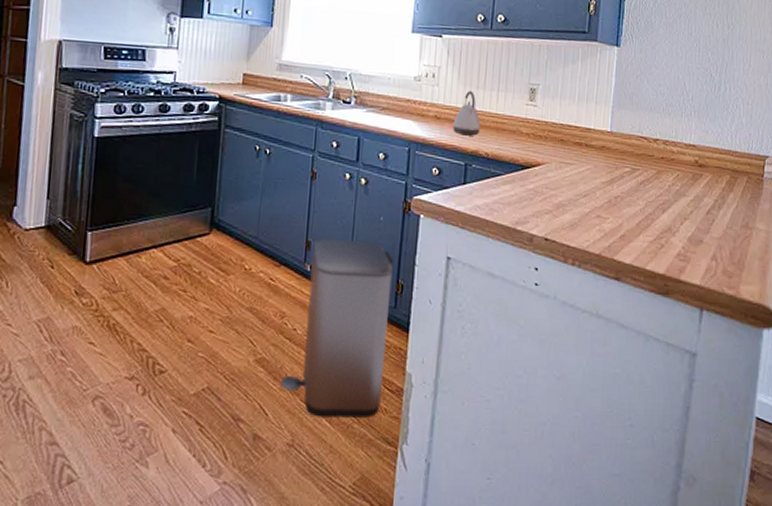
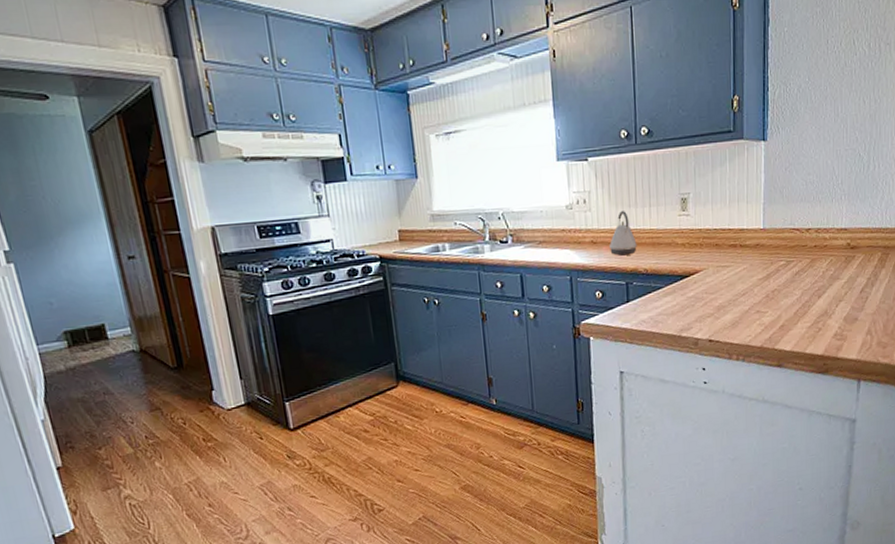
pedal bin: present [281,239,393,418] -> none [487,369,578,525]

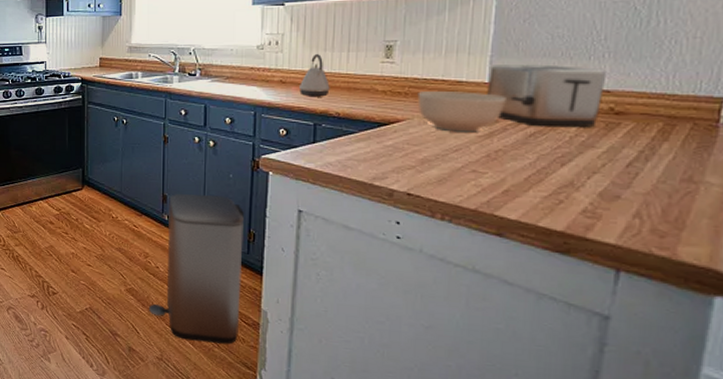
pedal bin: none [487,369,578,525] -> present [149,194,244,344]
bowl: none [710,238,777,277] -> present [417,91,506,132]
toaster: none [763,208,844,265] -> present [487,64,608,127]

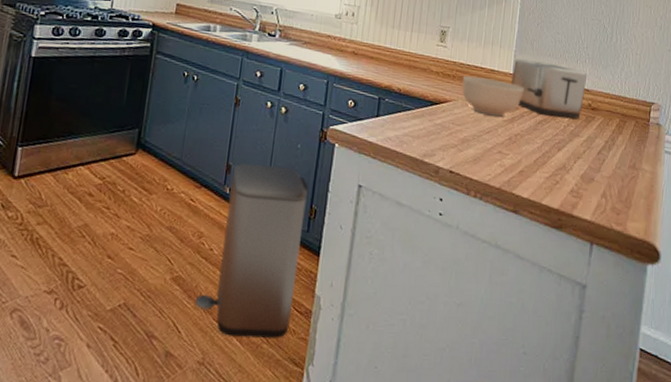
kettle: present [298,54,330,97] -> none [368,30,395,72]

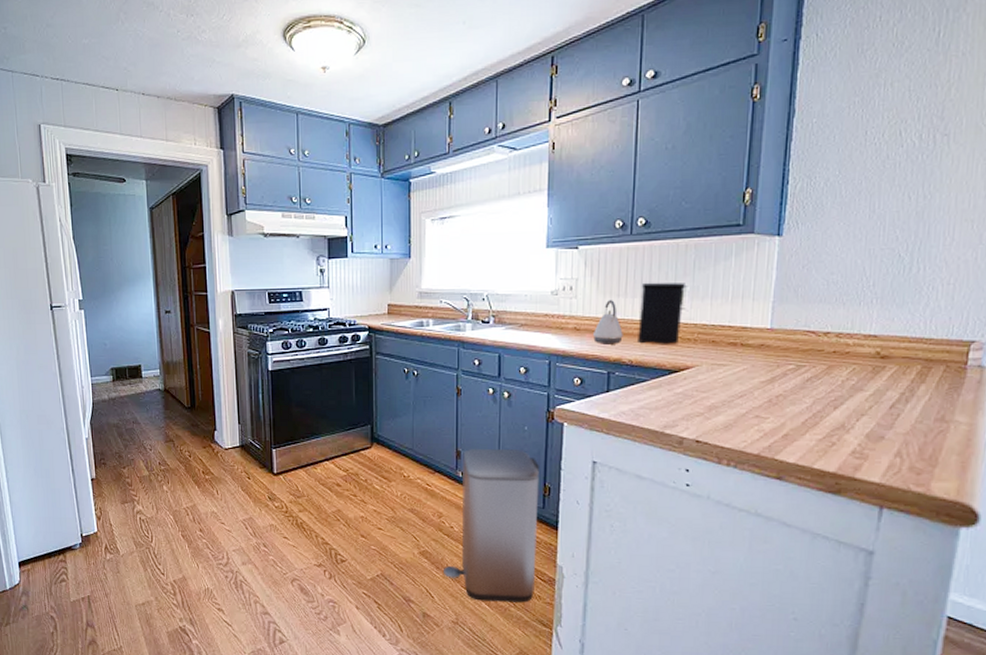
kettle: none [368,30,395,72] -> present [592,300,623,345]
canister: none [407,18,449,78] -> present [638,282,687,344]
bowl: present [462,76,524,117] -> none [705,337,787,378]
toaster: present [511,59,588,119] -> none [769,310,875,371]

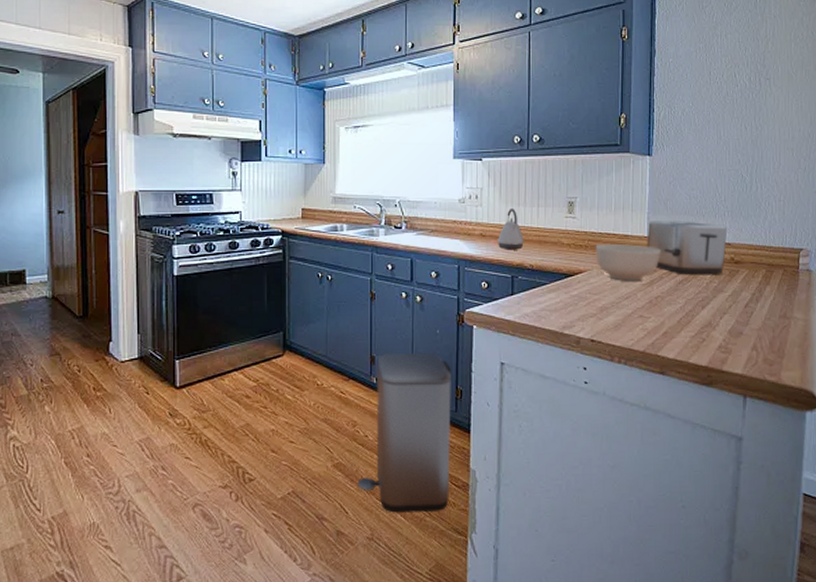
canister: present [638,282,687,344] -> none [537,193,577,250]
bowl: none [705,337,787,378] -> present [595,244,661,281]
toaster: none [769,310,875,371] -> present [647,221,728,274]

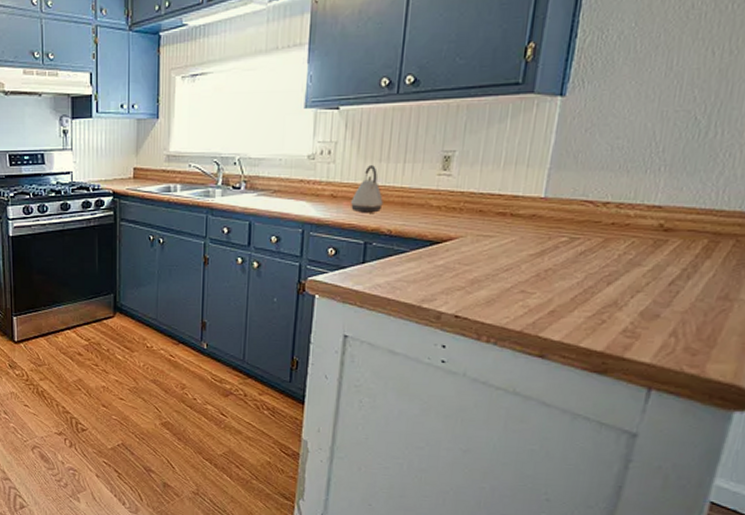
pedal bin: present [358,353,451,513] -> none [185,320,288,476]
bowl: present [595,244,661,281] -> none [471,207,561,251]
toaster: present [647,221,728,274] -> none [542,178,662,244]

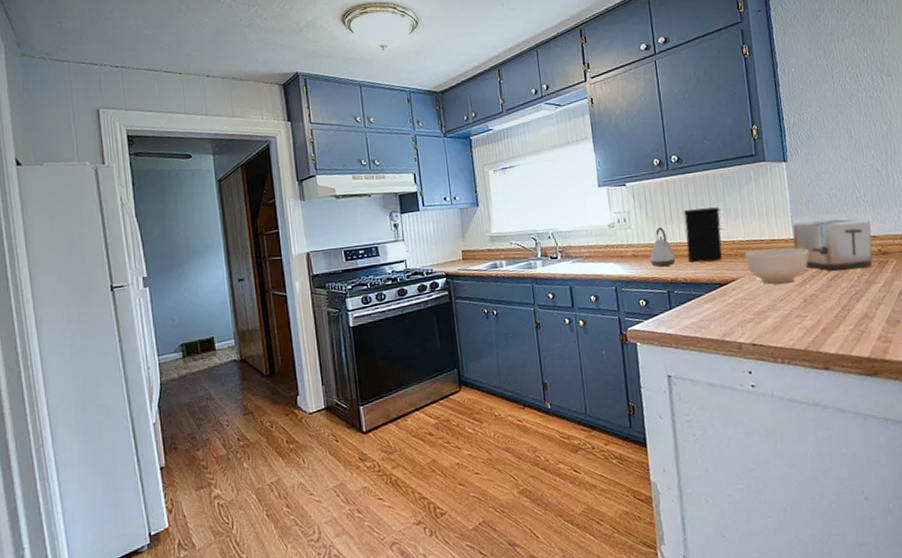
canister: none [399,146,455,213] -> present [683,207,723,263]
bowl: none [471,207,561,251] -> present [744,247,809,284]
toaster: none [542,178,662,244] -> present [792,219,873,271]

